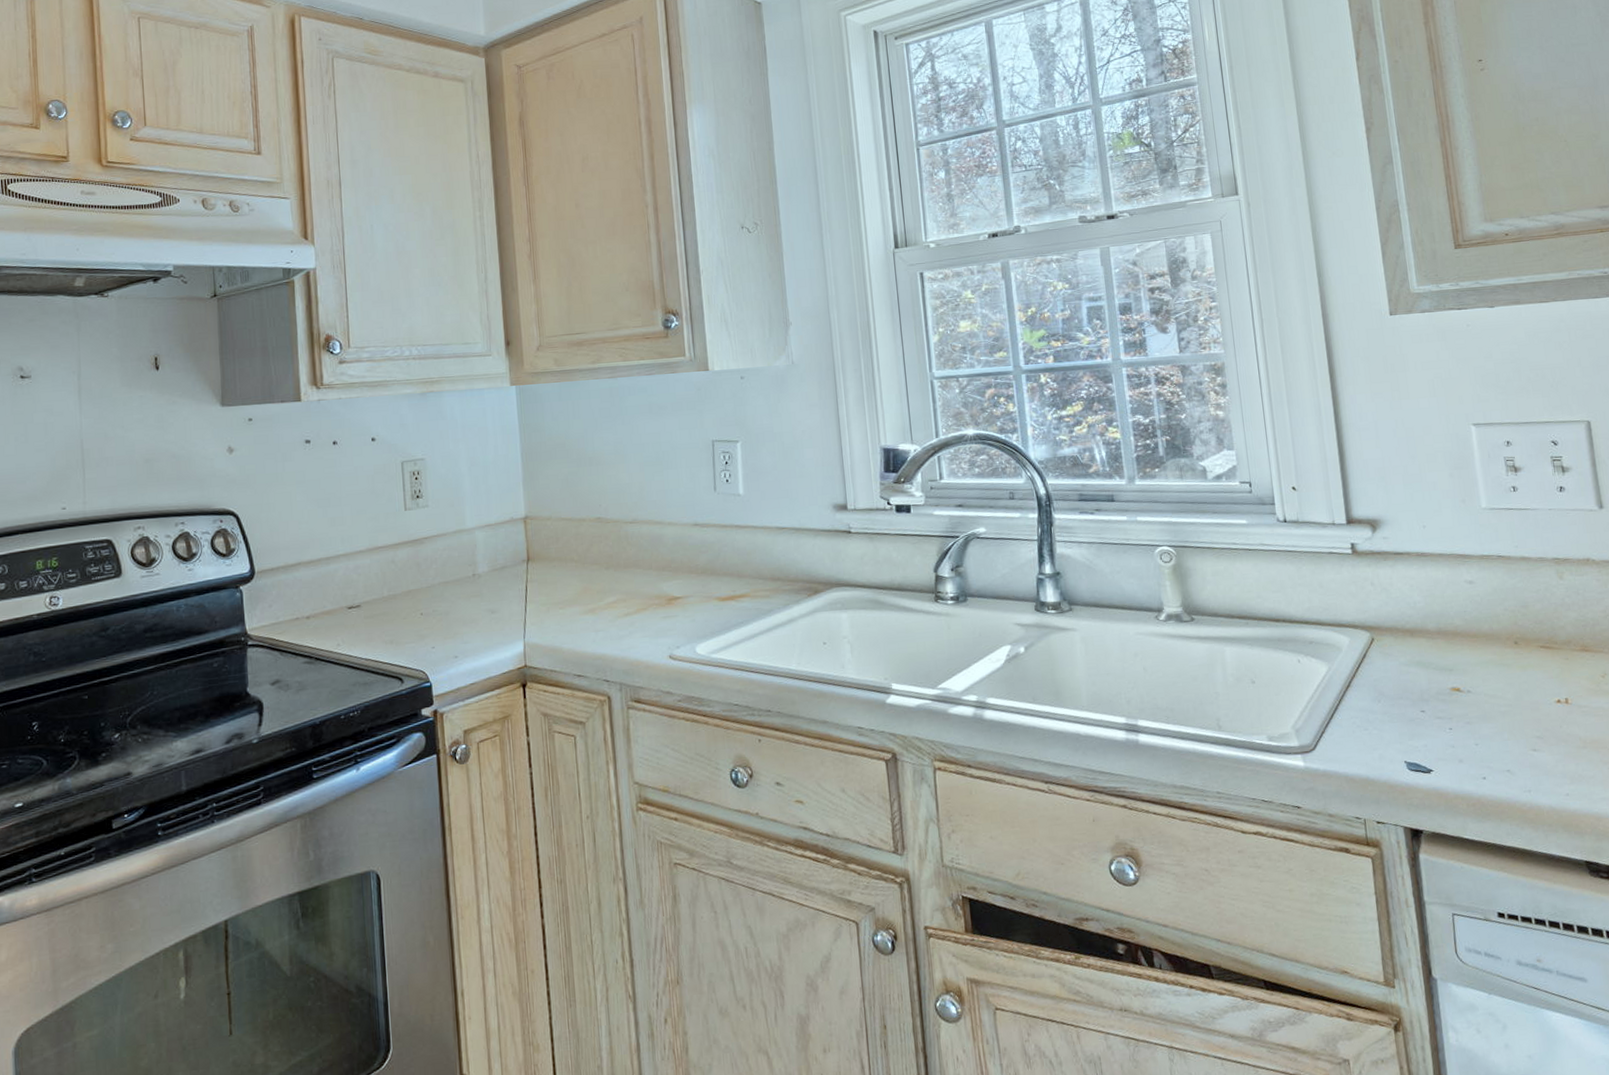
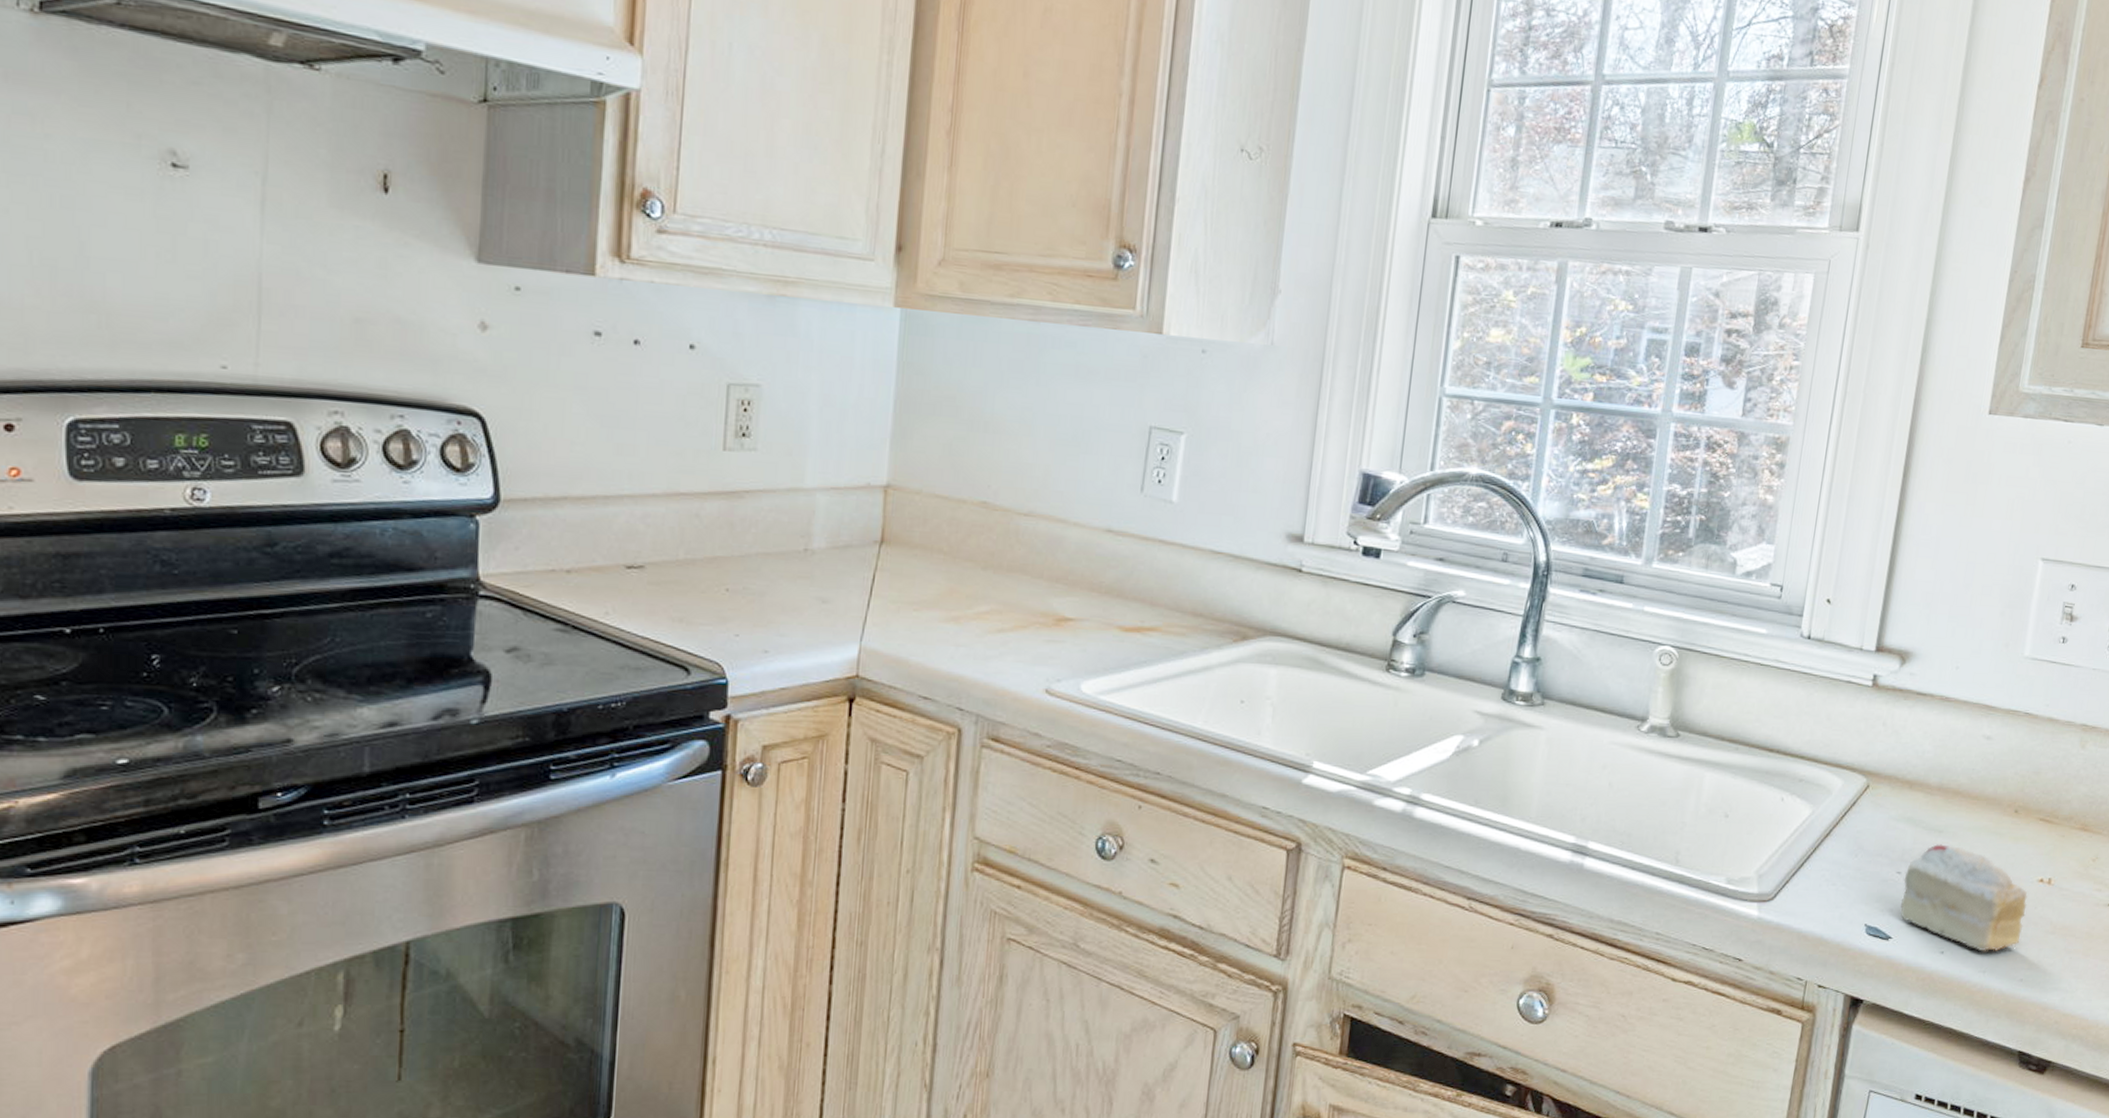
cake slice: none [1428,680,1555,773] -> present [1900,844,2027,952]

